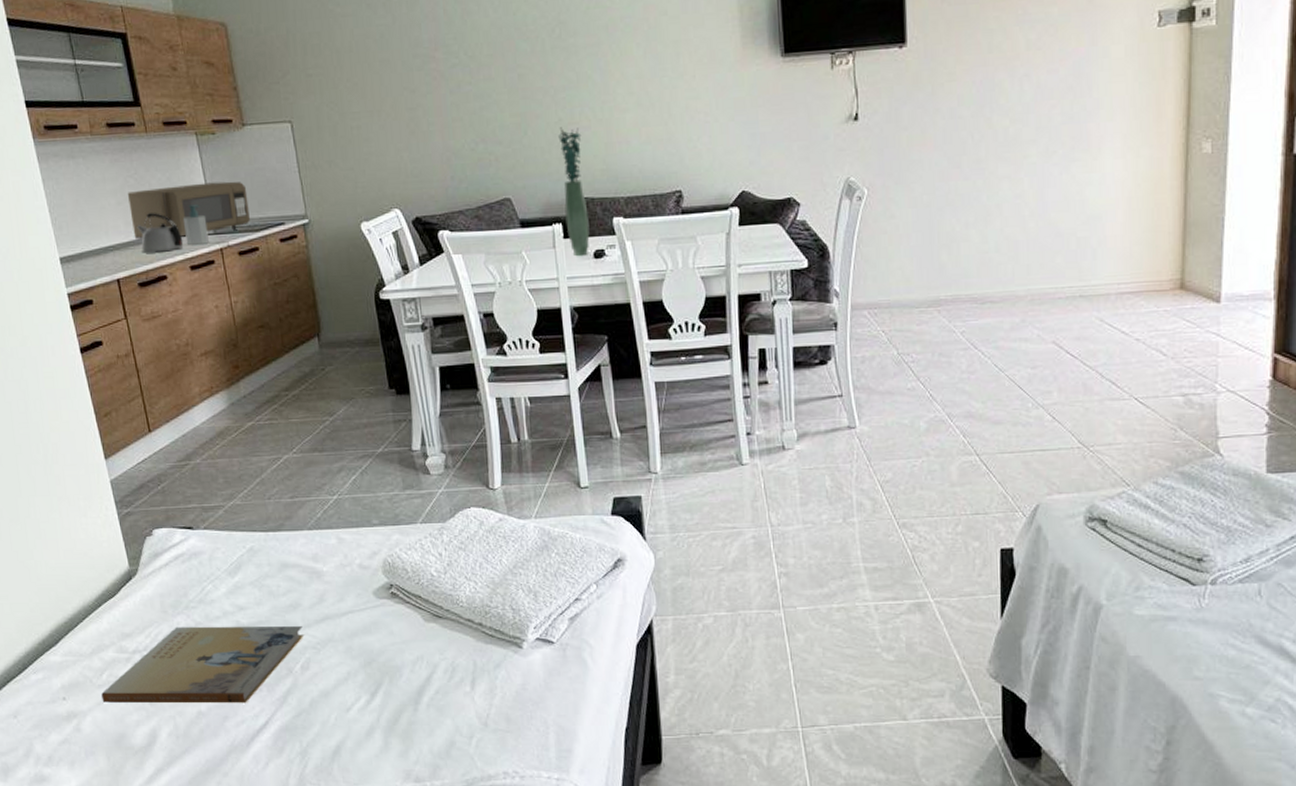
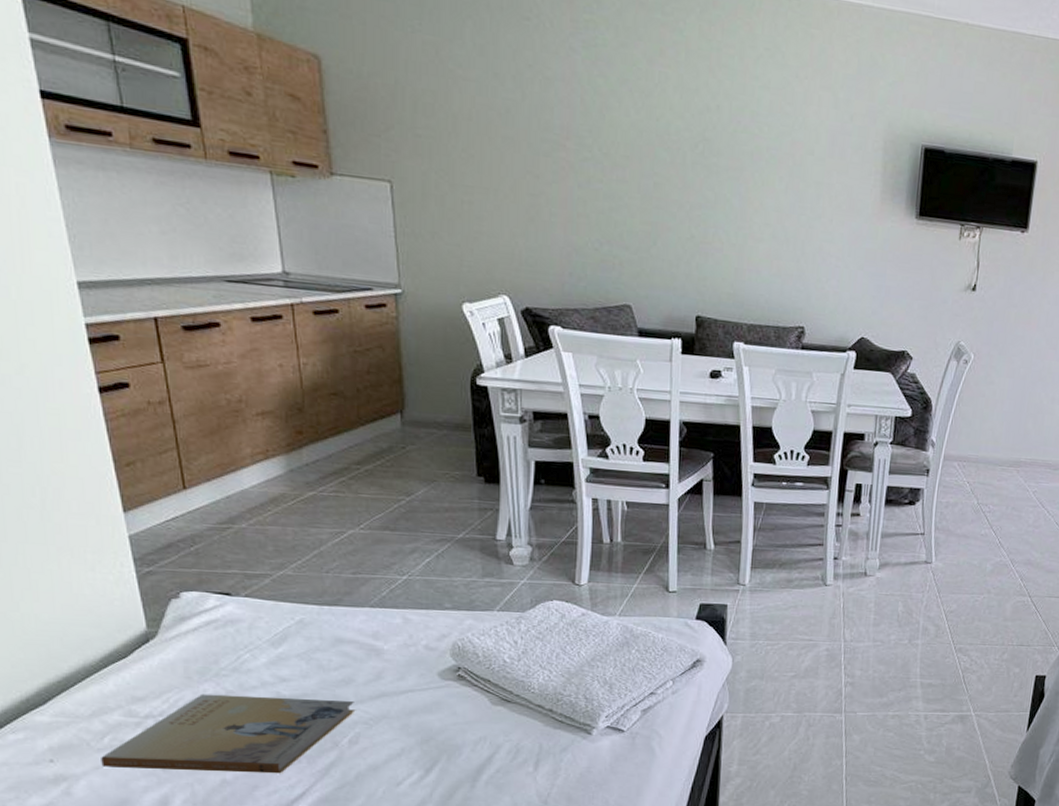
microwave: present [128,181,250,239] -> none [176,222,330,286]
kettle: present [137,213,183,254] -> none [185,250,243,298]
soap bottle: present [182,205,209,246] -> none [245,250,277,297]
vase: present [558,127,590,256] -> none [685,244,713,373]

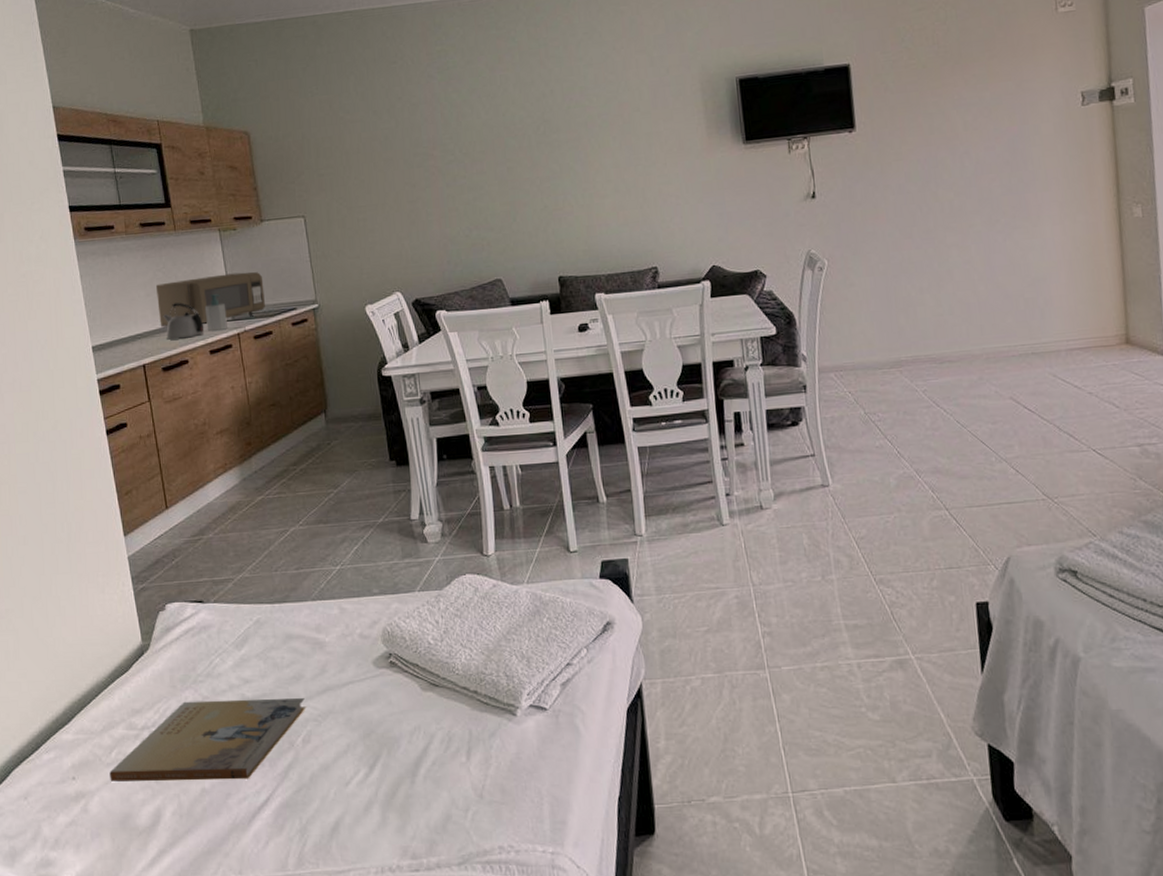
microwave: none [176,222,330,286] -> present [156,272,265,328]
kettle: none [185,250,243,298] -> present [163,302,204,341]
soap bottle: none [245,250,277,297] -> present [204,294,227,332]

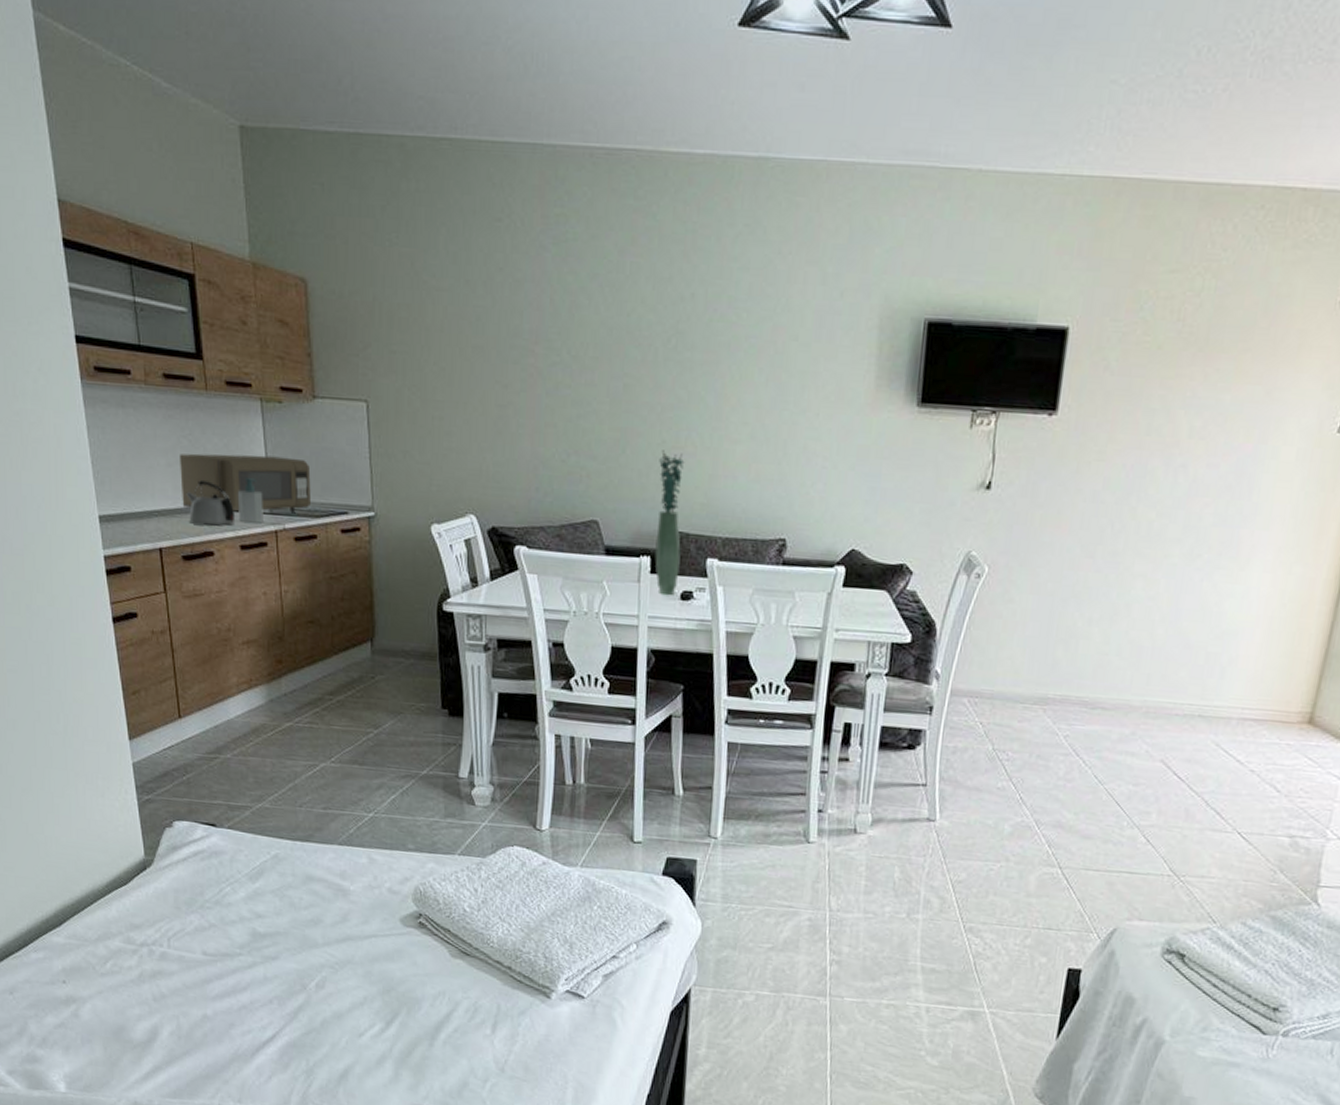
book: present [109,698,306,782] -> none [104,925,323,1014]
vase: none [544,213,574,330] -> present [655,450,685,595]

